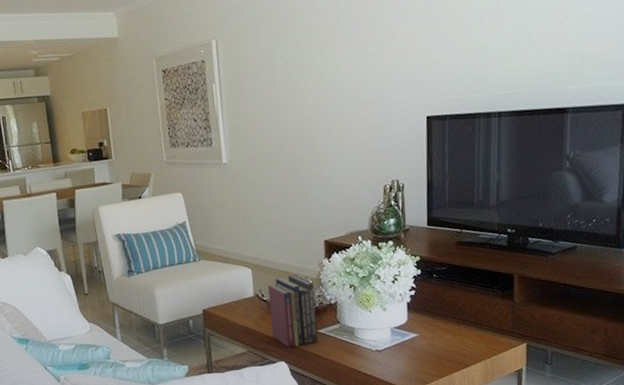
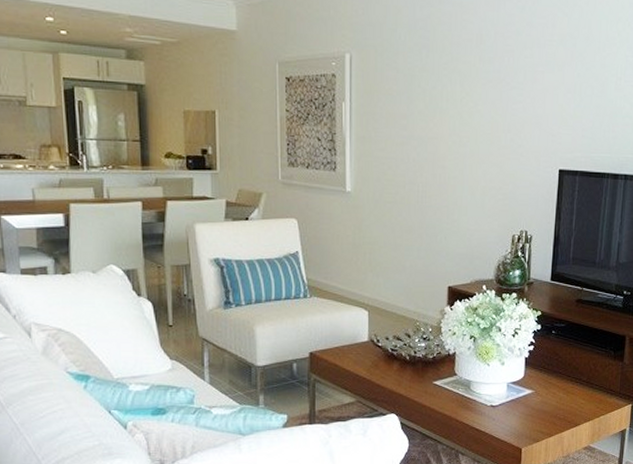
books: present [268,275,318,348] -> none [384,320,434,400]

